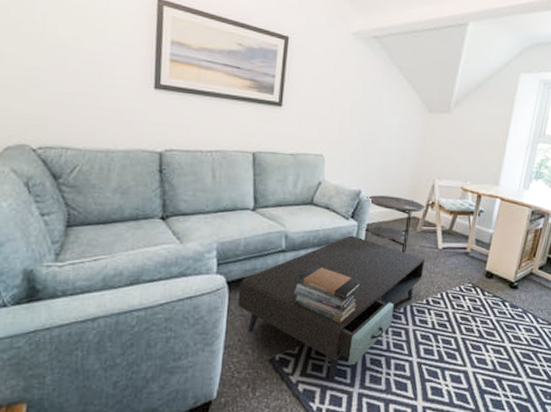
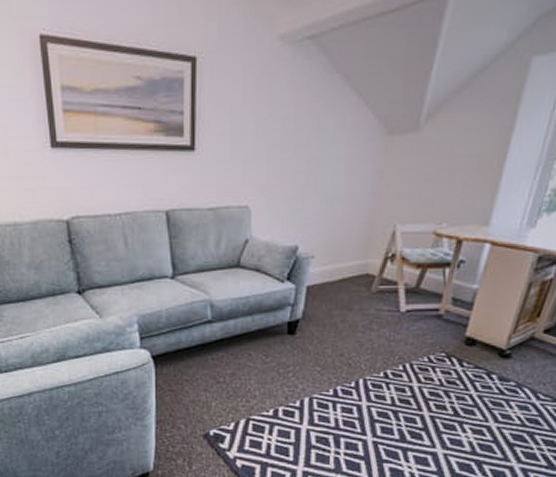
coffee table: present [238,235,426,383] -> none [165,301,383,460]
book stack: present [294,265,362,324] -> none [224,336,303,400]
side table: present [360,195,427,253] -> none [299,250,385,319]

